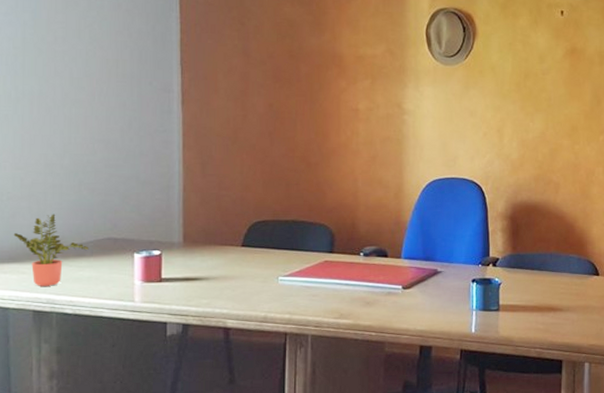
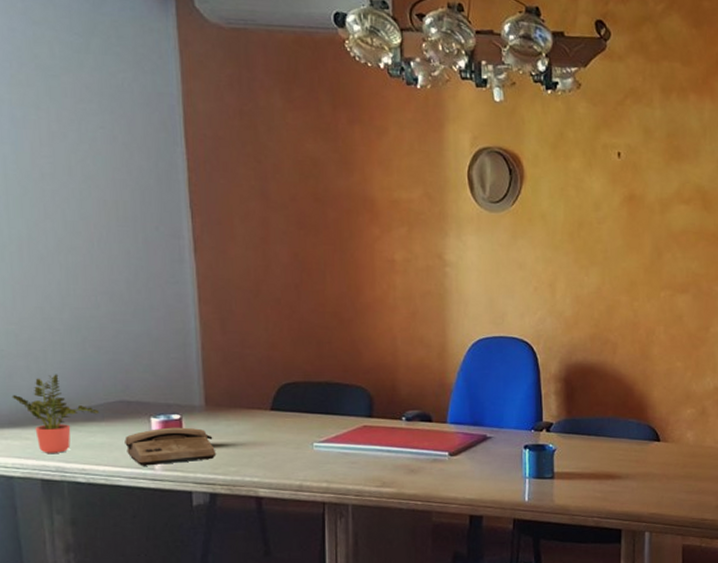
telephone: none [109,262,191,298] -> present [125,427,217,466]

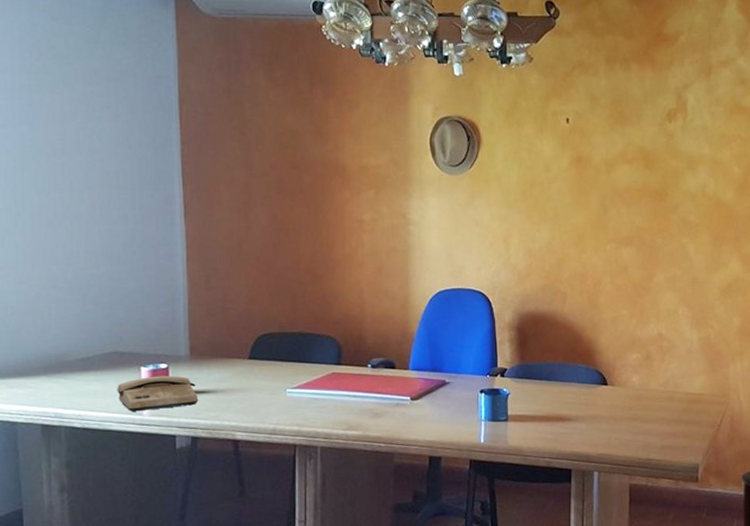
potted plant: present [12,374,100,453] -> none [19,328,96,401]

